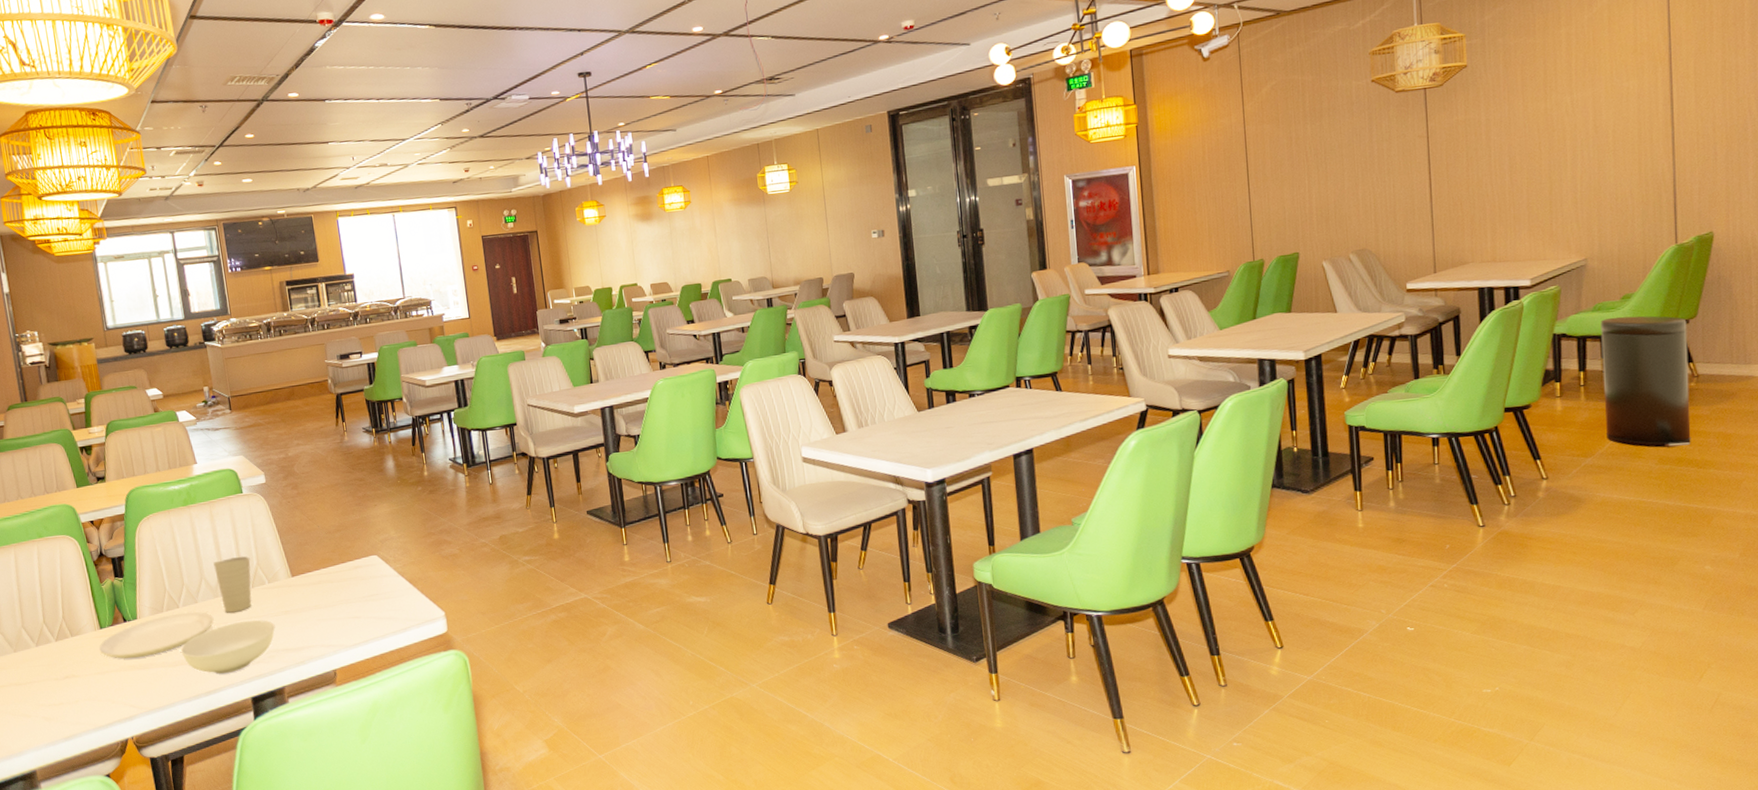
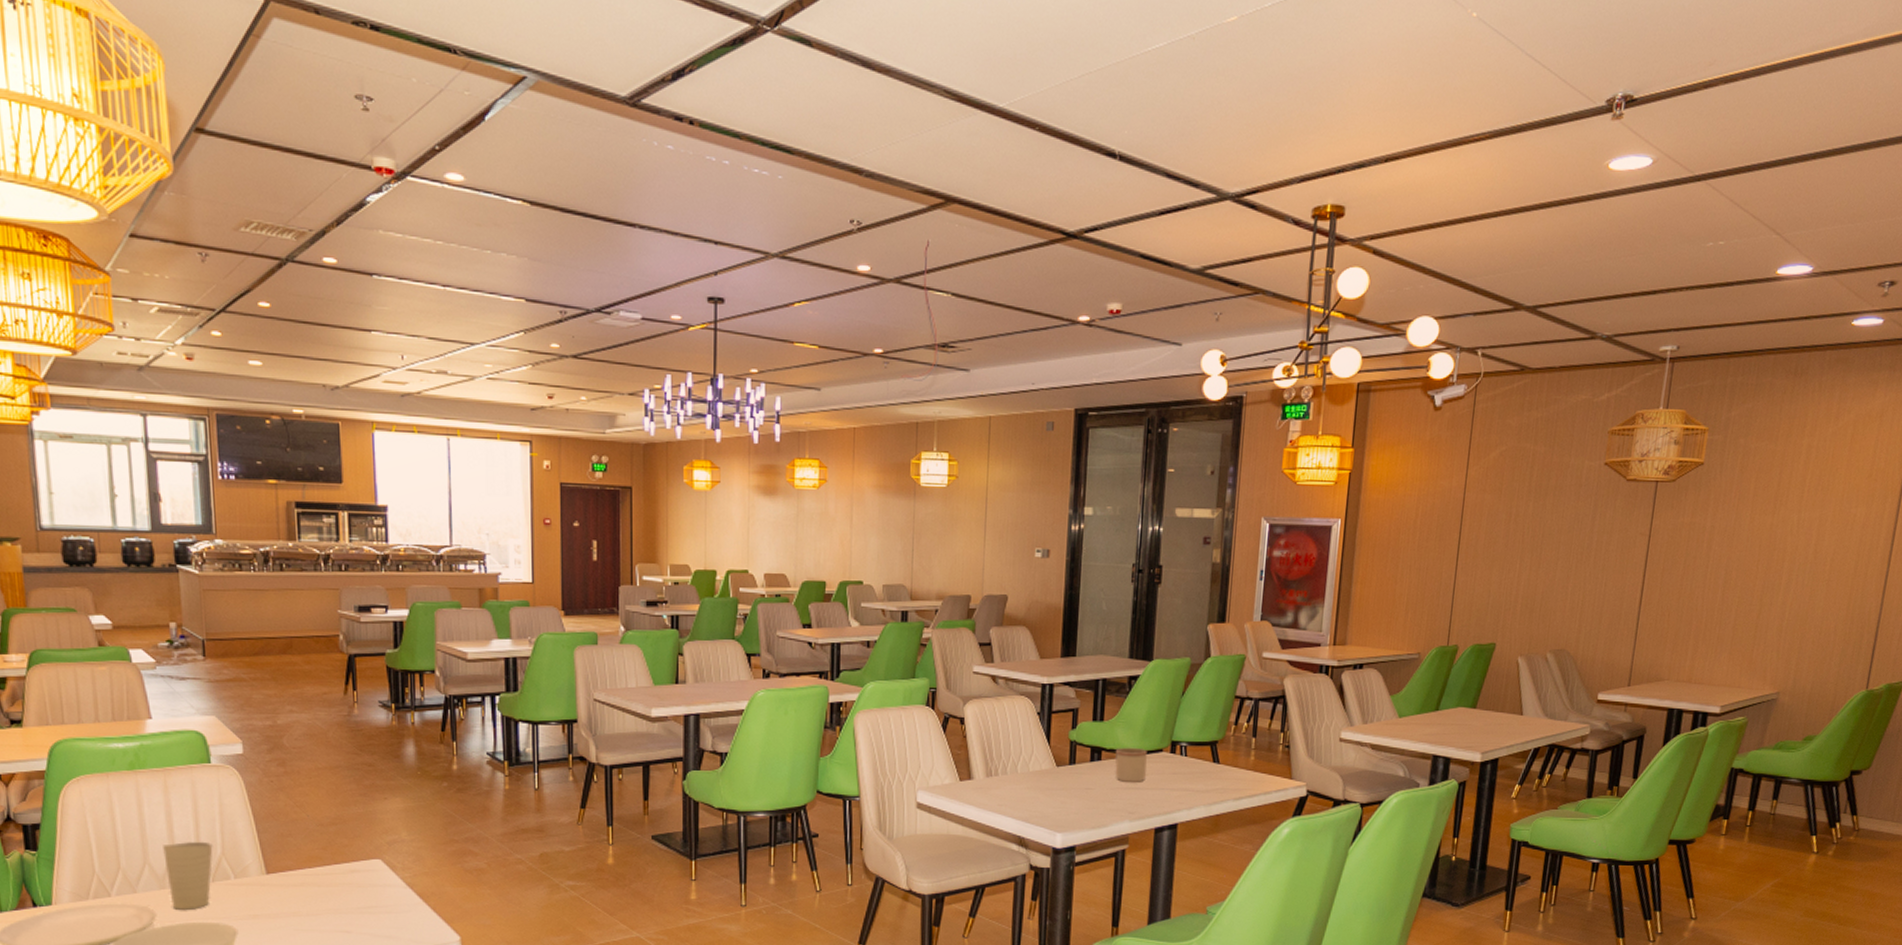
mug: none [968,386,999,418] -> present [1115,747,1147,782]
pedal bin: present [1600,315,1691,448] -> none [1760,758,1860,901]

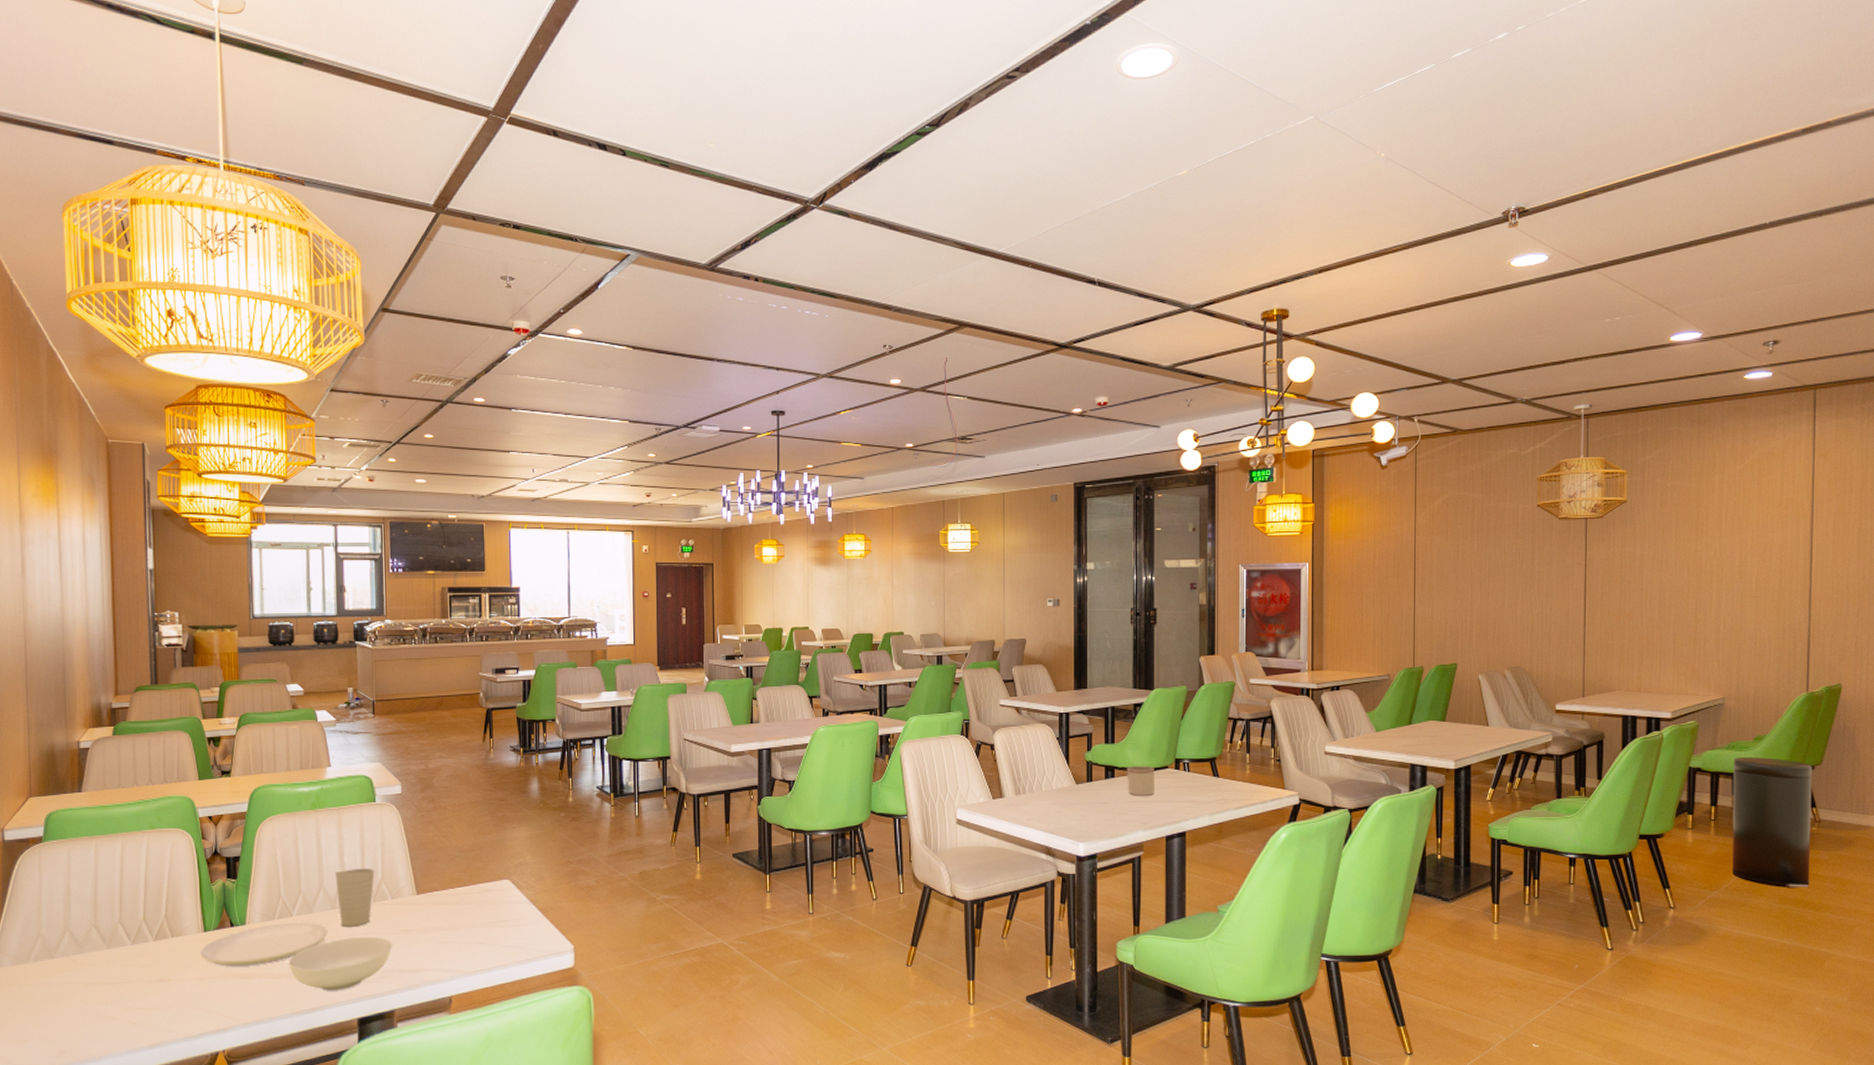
pedal bin: none [1760,758,1860,901] -> present [1732,756,1813,888]

